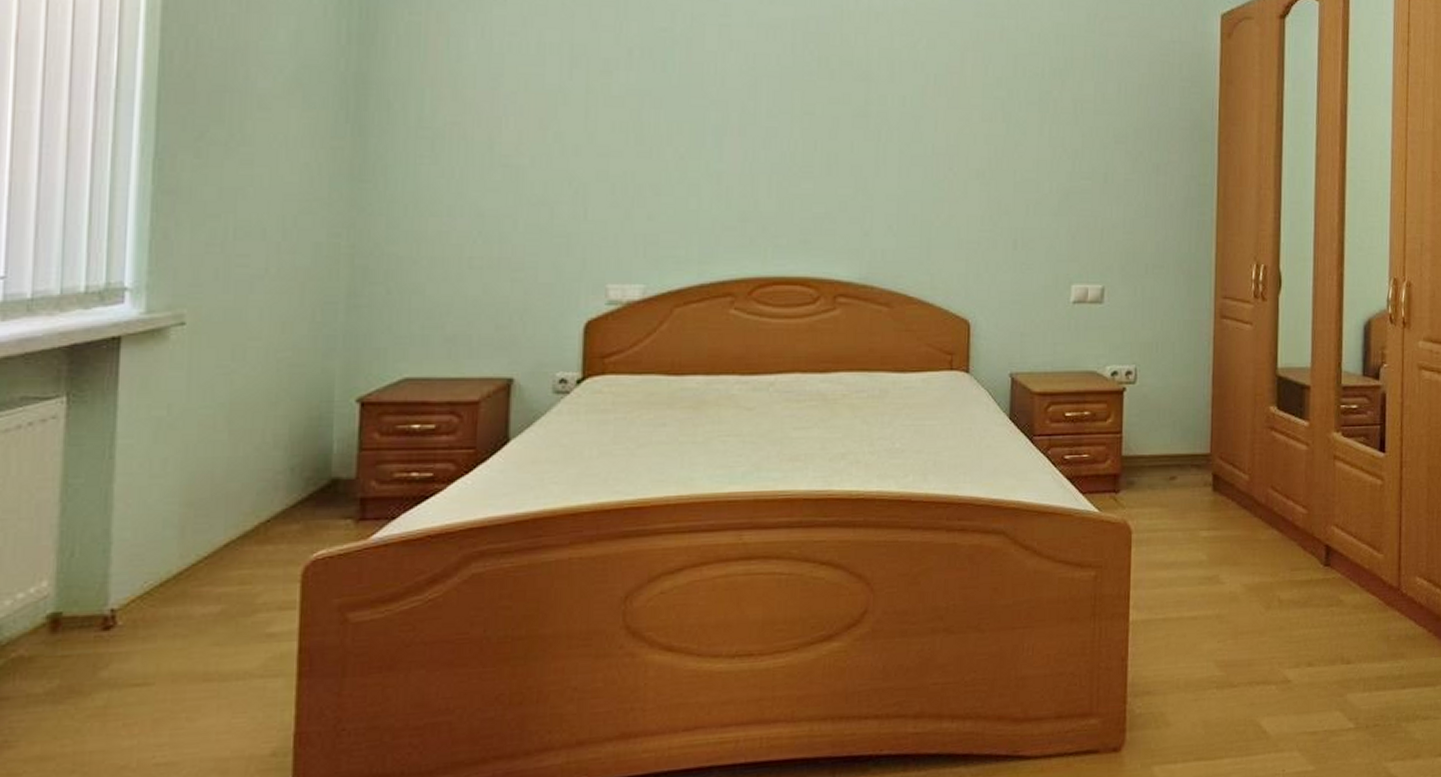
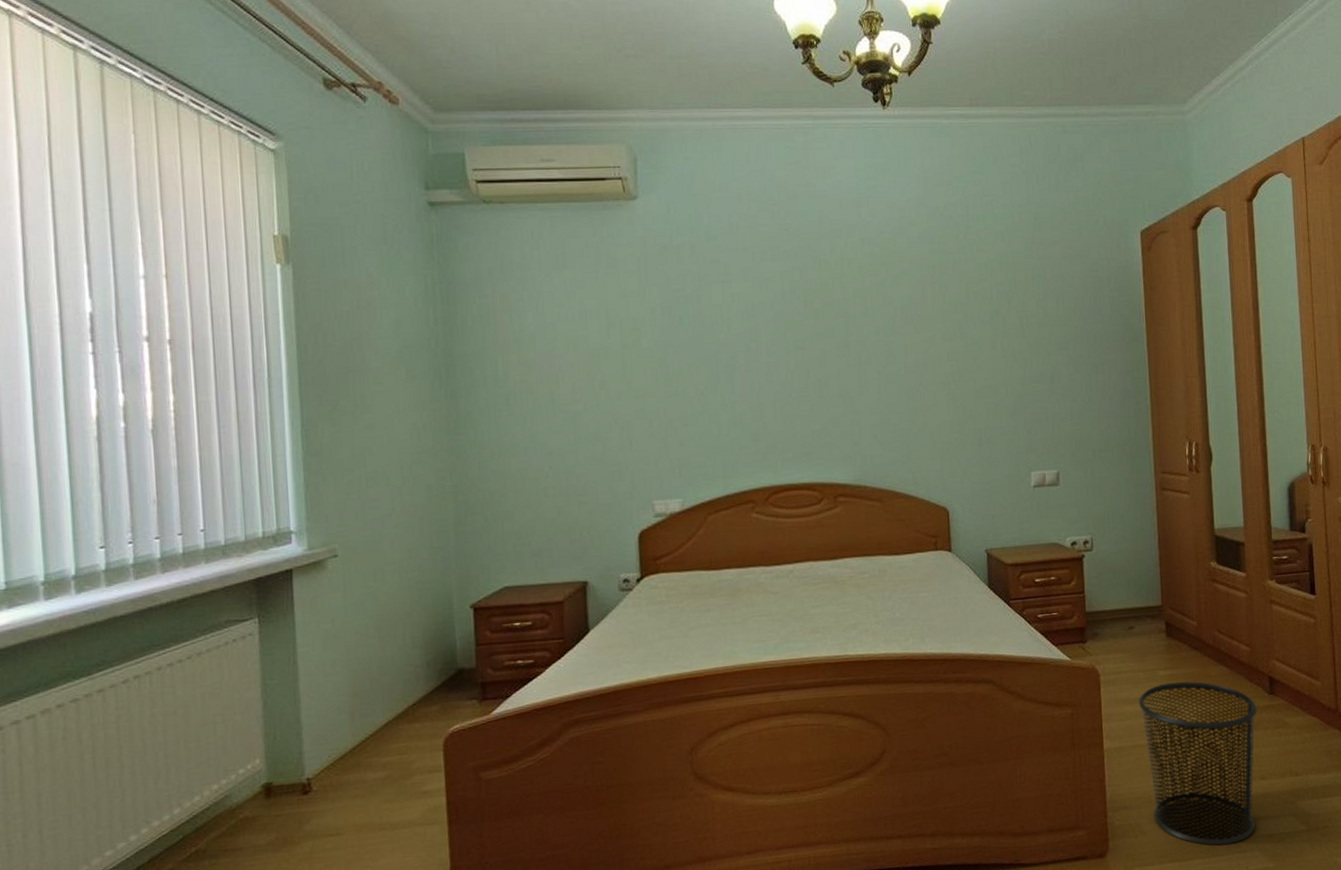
waste bin: none [1173,545,1310,743] -> present [1138,681,1258,846]

